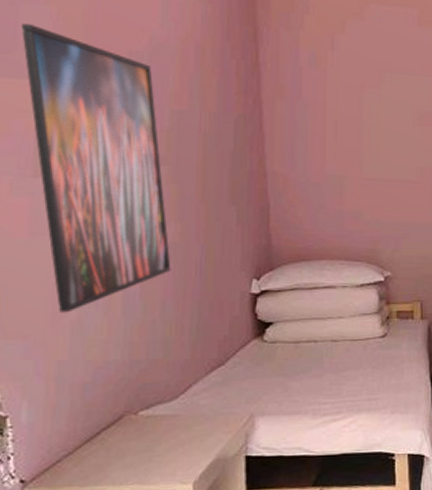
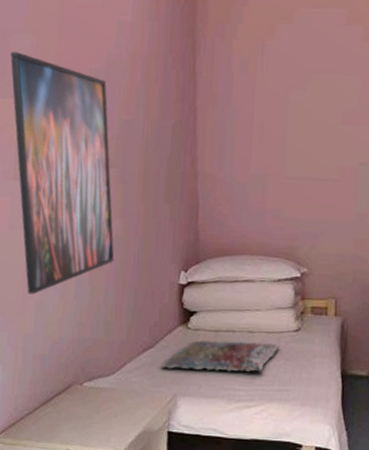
cushion: none [233,352,366,389] -> present [160,340,280,372]

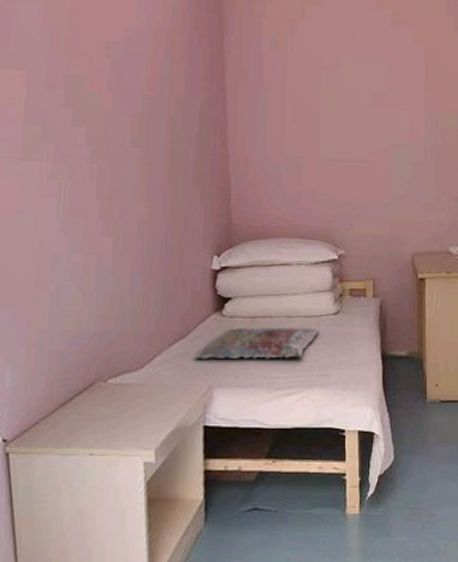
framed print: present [10,52,115,295] -> none [14,20,140,285]

